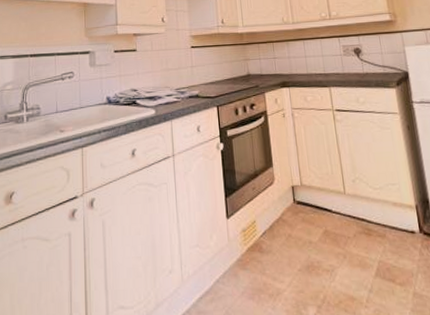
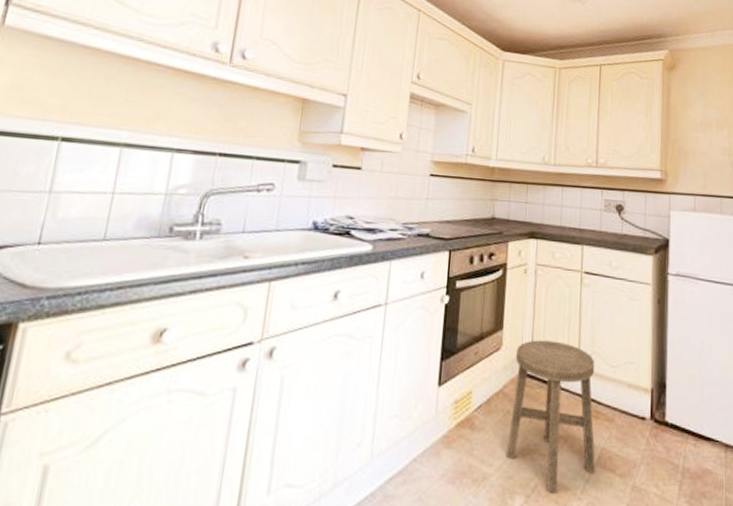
stool: none [287,171,377,303] -> present [505,340,596,493]

